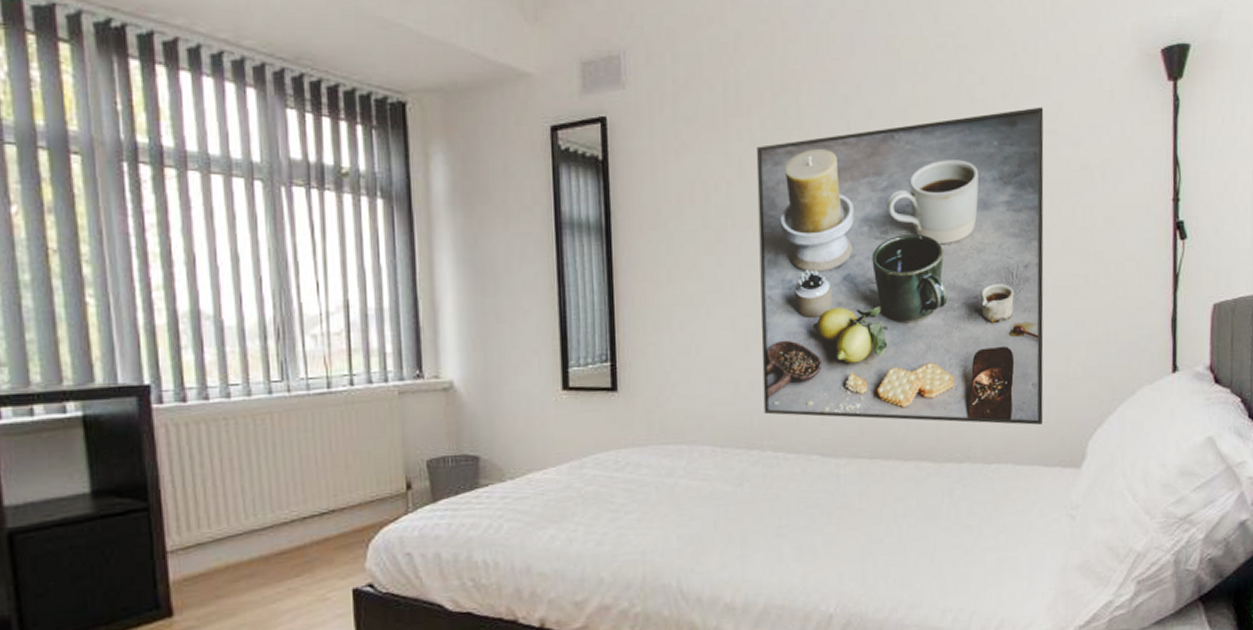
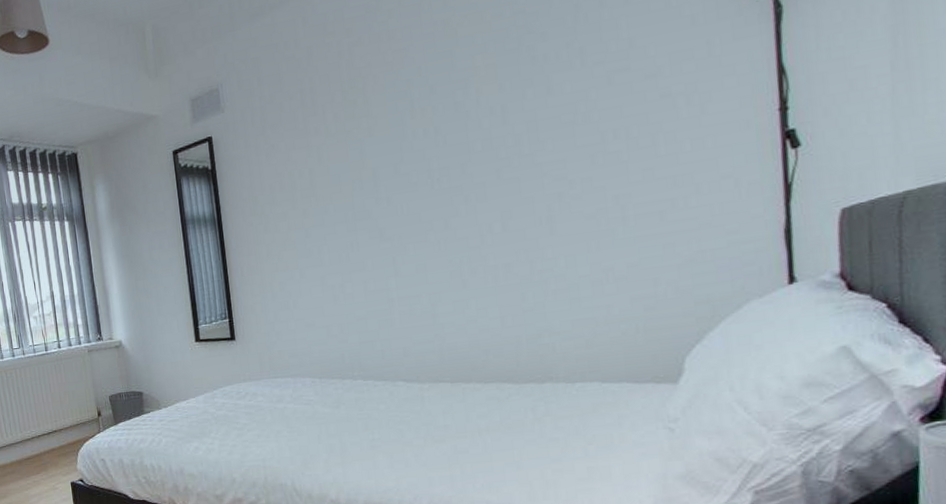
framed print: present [756,107,1044,425] -> none [332,48,631,351]

